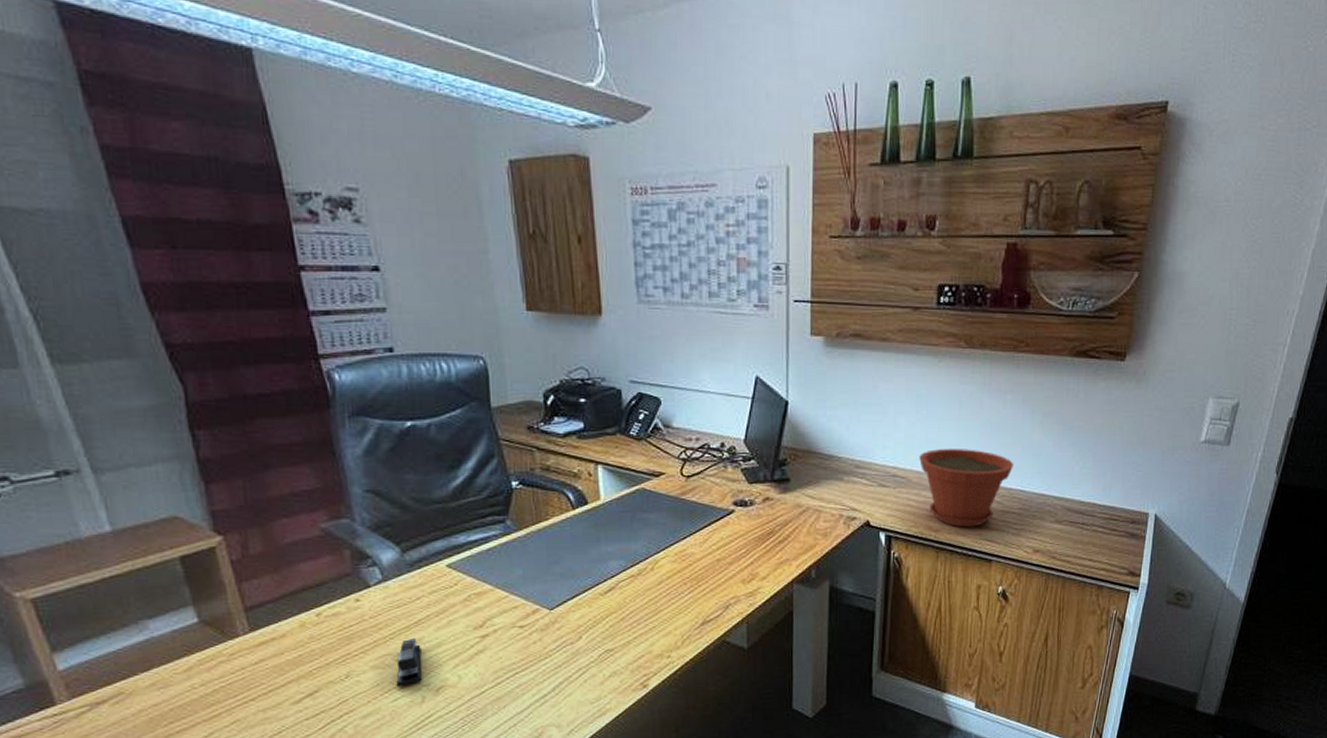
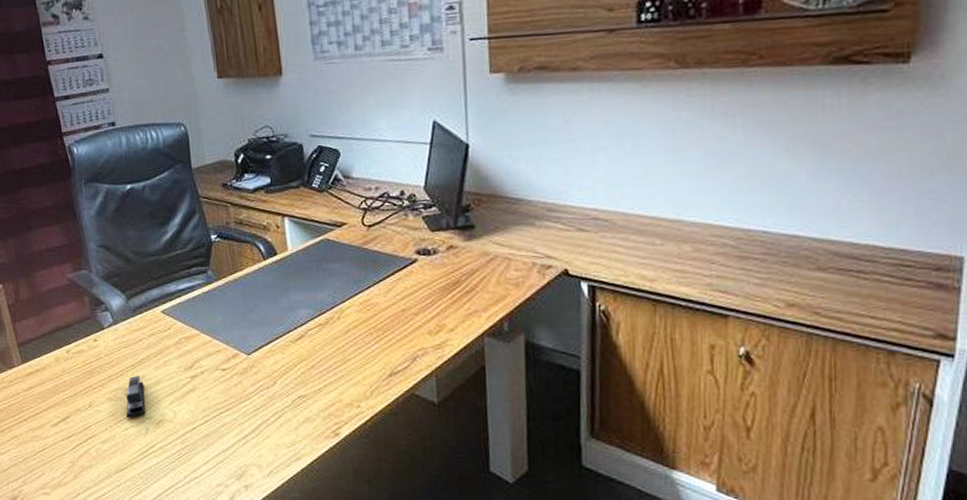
plant pot: present [919,448,1014,528] -> none [625,184,752,277]

